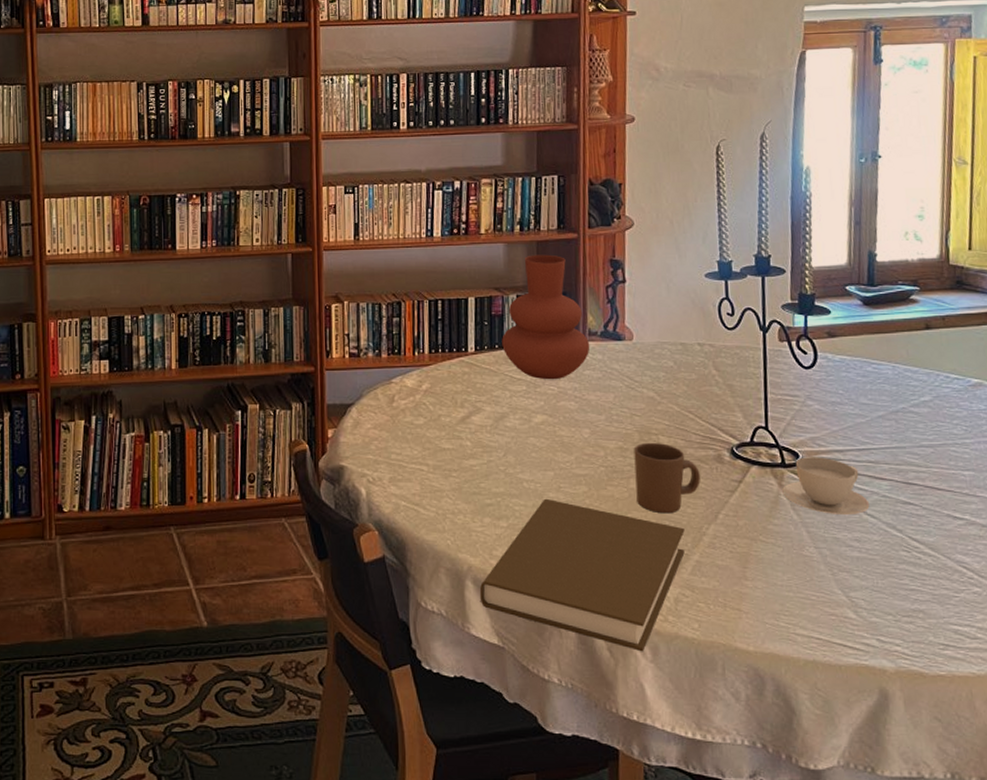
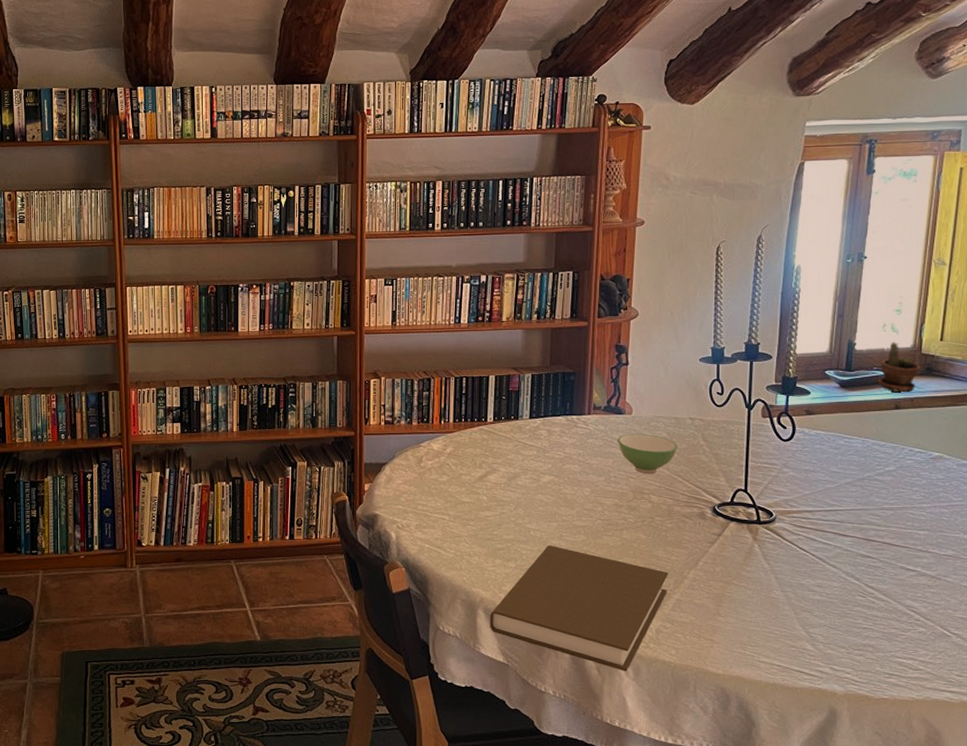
vase: present [502,254,590,380] -> none [517,340,594,447]
bowl: none [618,363,687,411] -> present [618,434,678,474]
mug: present [634,442,700,514] -> none [628,500,684,560]
teacup: present [782,457,870,516] -> none [756,516,833,565]
potted plant: none [904,252,950,310] -> present [877,342,921,393]

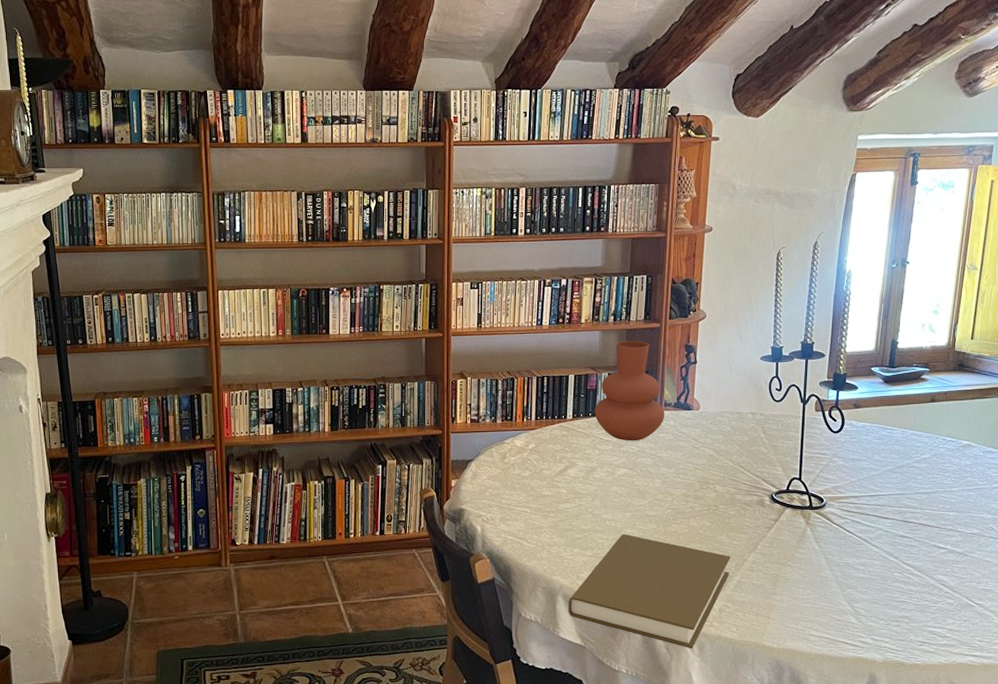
vase: none [517,340,594,447] -> present [594,340,665,441]
bowl: present [618,434,678,474] -> none [686,428,740,466]
potted plant: present [877,342,921,393] -> none [916,341,954,387]

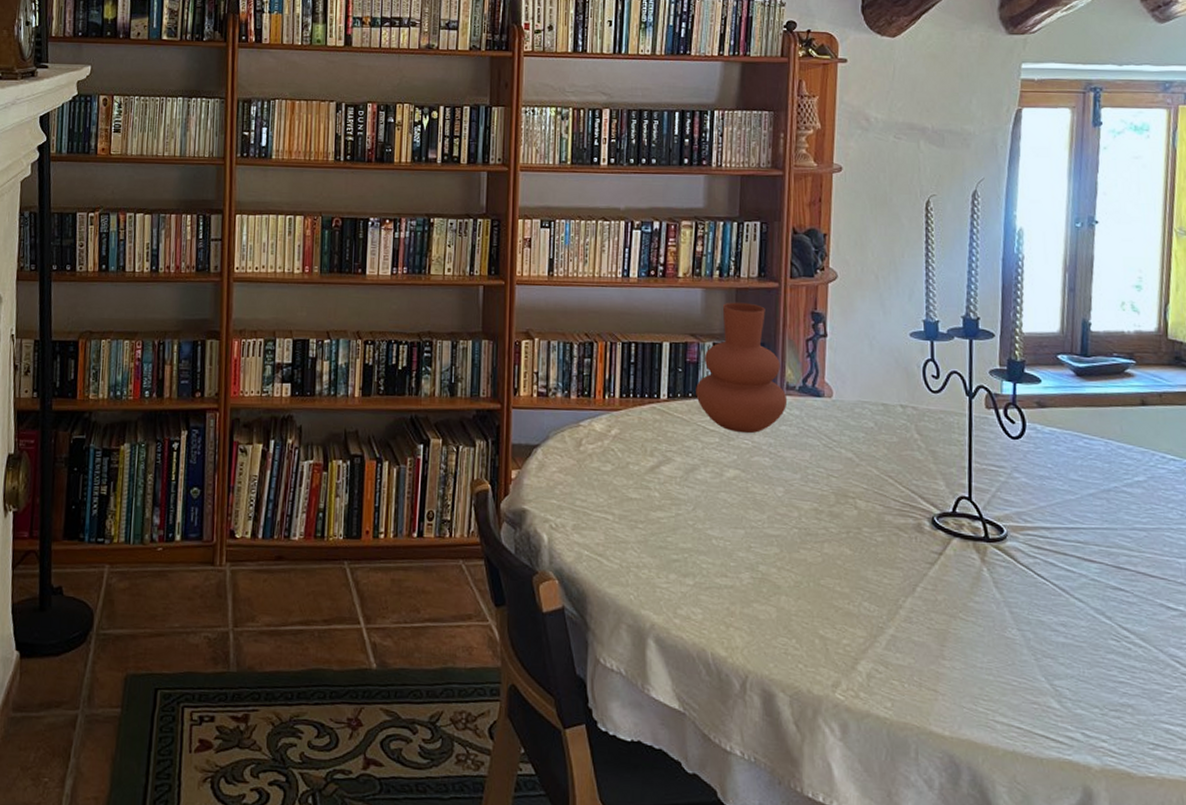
book: present [568,533,730,649] -> none [661,557,880,729]

